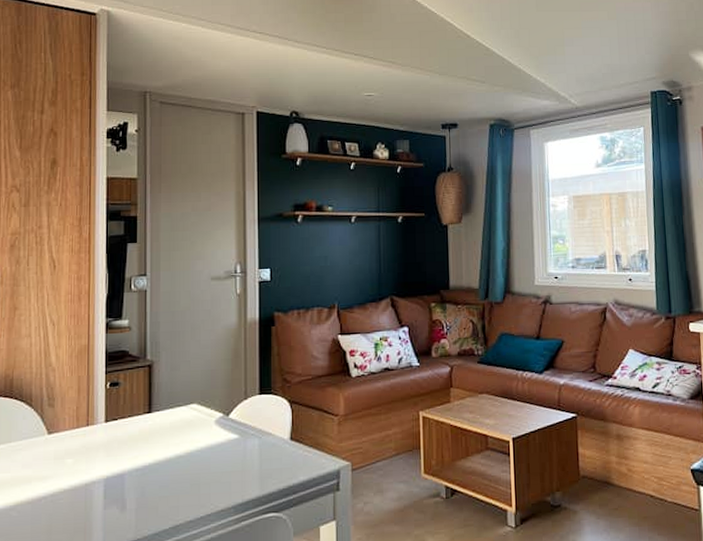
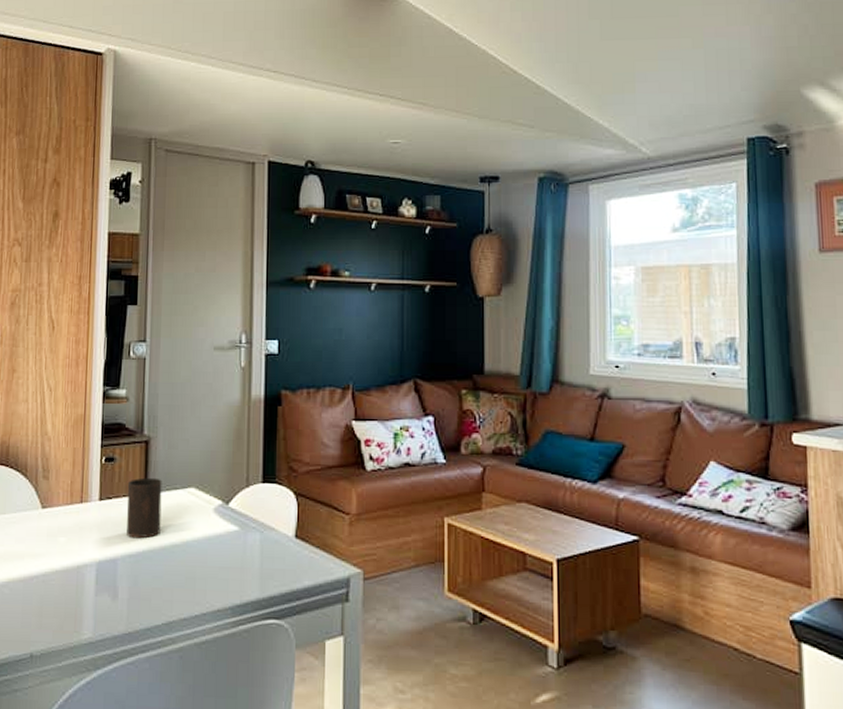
cup: none [132,397,166,454] -> present [126,477,162,539]

